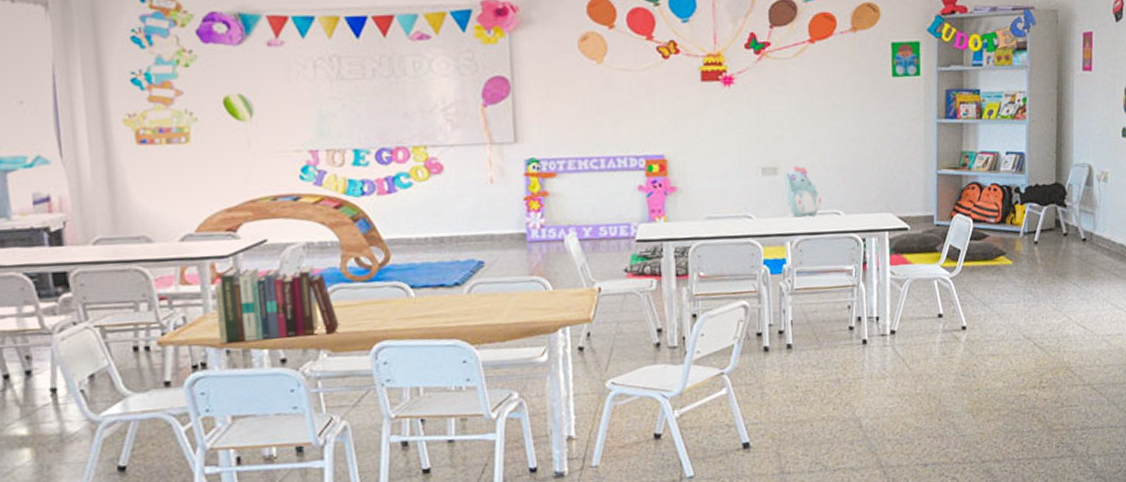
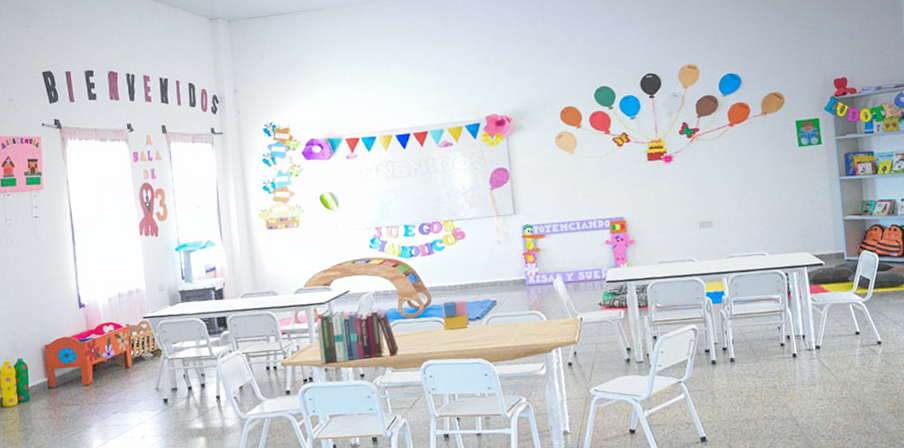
toy blocks: none [405,259,445,300] -> present [442,300,470,330]
stuffed animal: present [785,165,823,218] -> none [718,219,750,259]

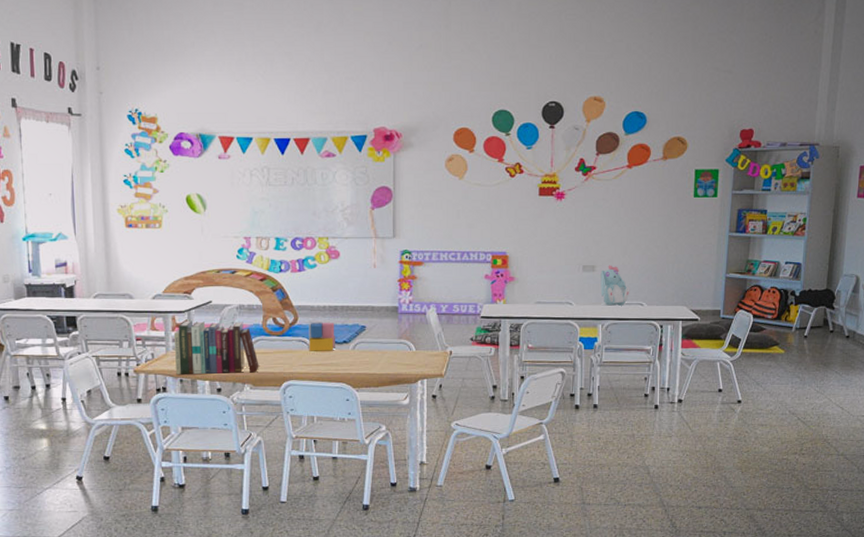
stuffed animal: none [718,219,750,259] -> present [600,265,630,306]

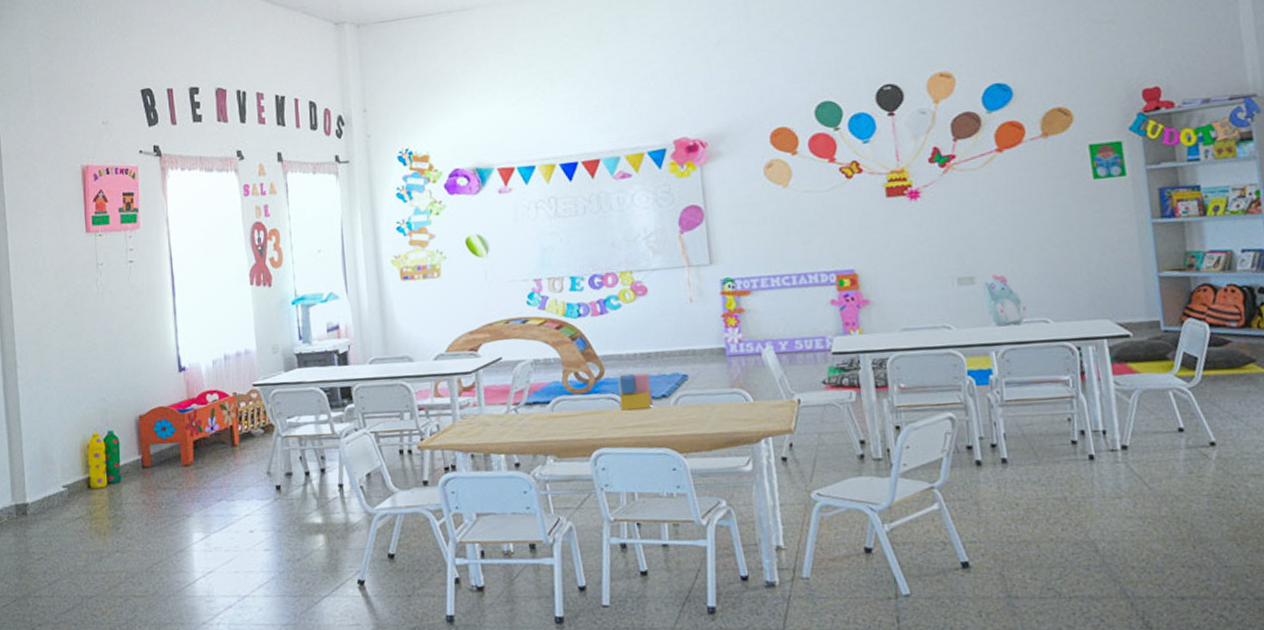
books: present [173,320,259,374] -> none [460,380,563,449]

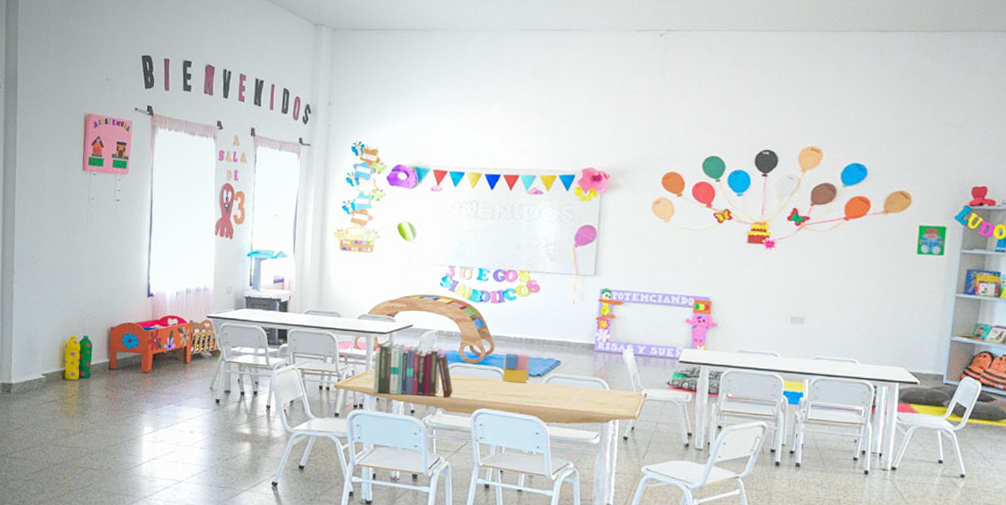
books: none [460,380,563,449] -> present [373,341,453,398]
stuffed animal: present [982,274,1028,327] -> none [809,318,842,362]

